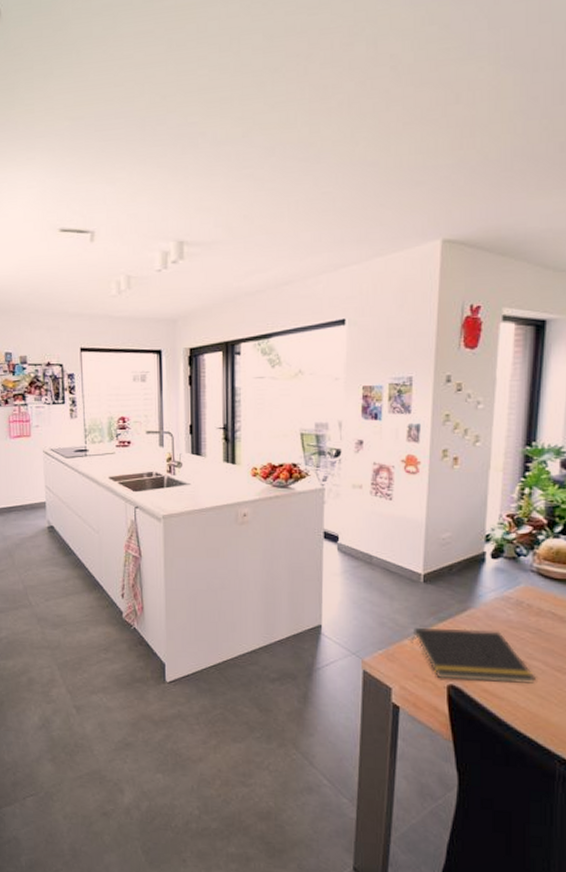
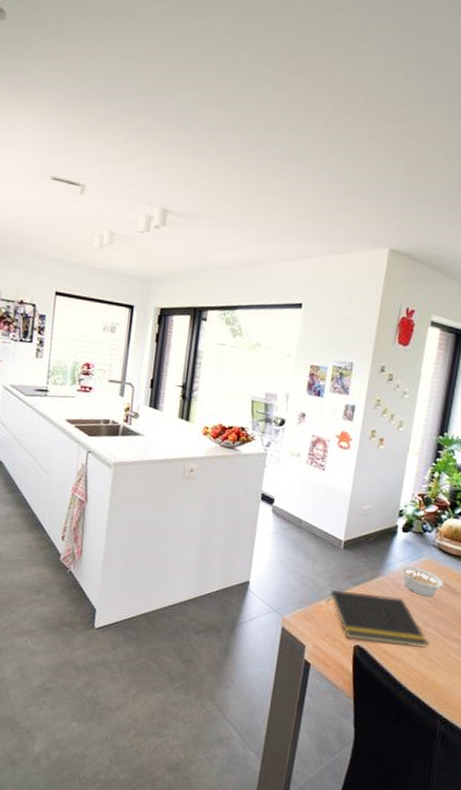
legume: none [493,594,548,628] -> present [400,565,444,597]

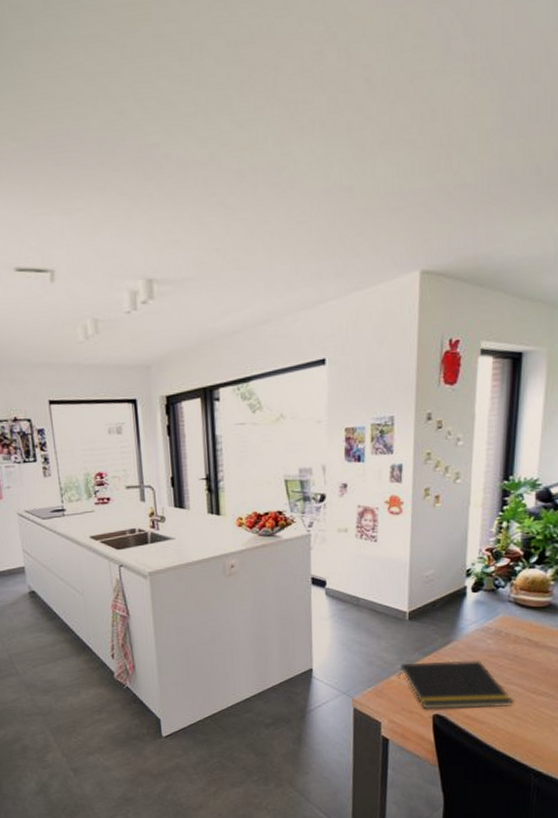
legume: present [400,565,444,597] -> none [474,625,524,655]

